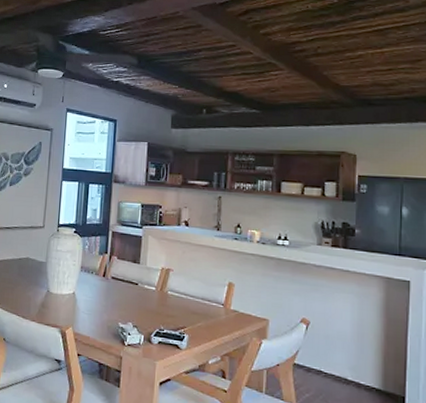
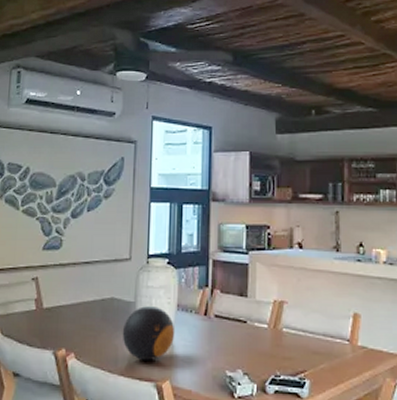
decorative ball: none [34,265,79,311] -> present [122,305,175,362]

